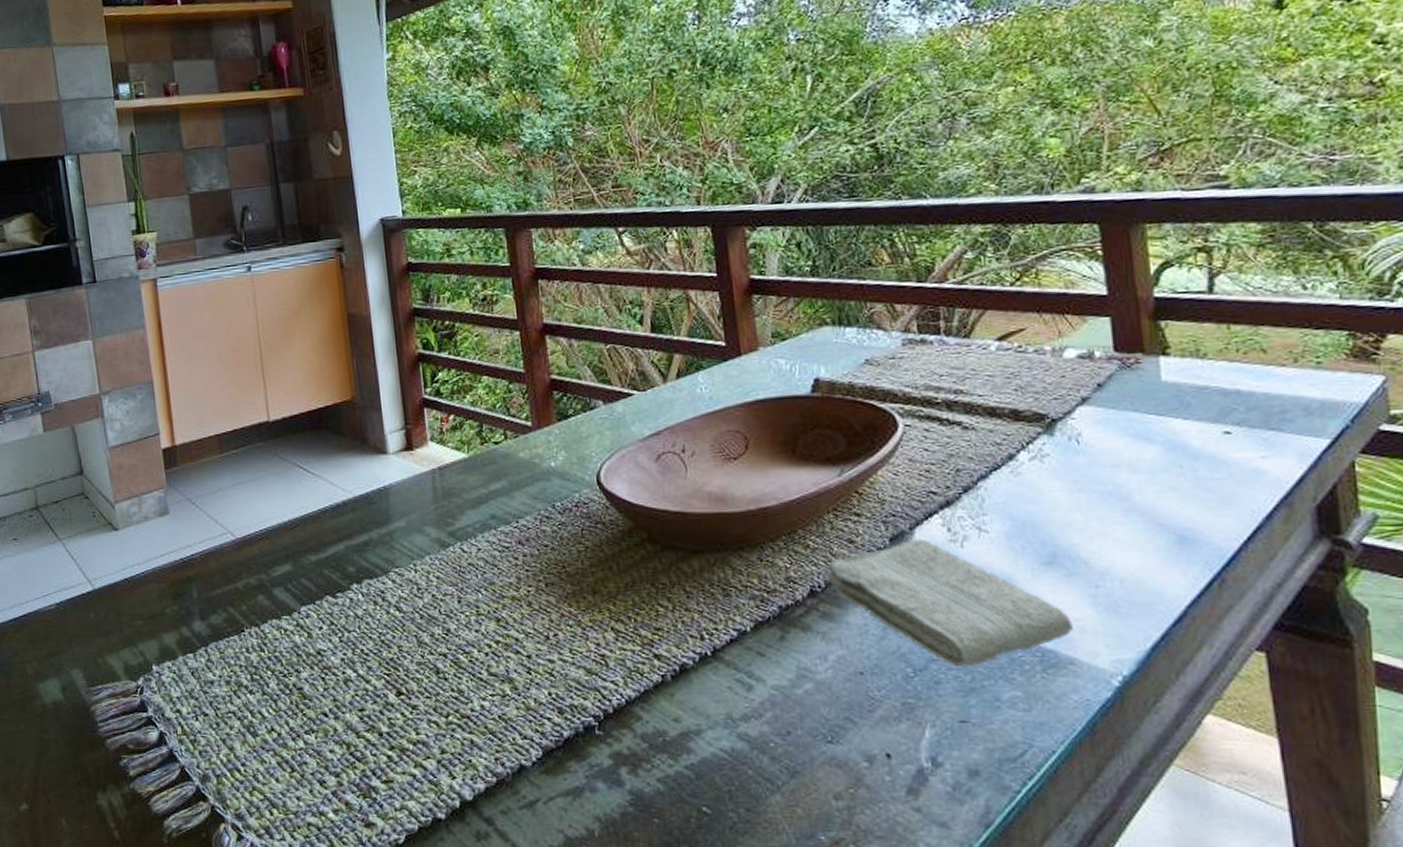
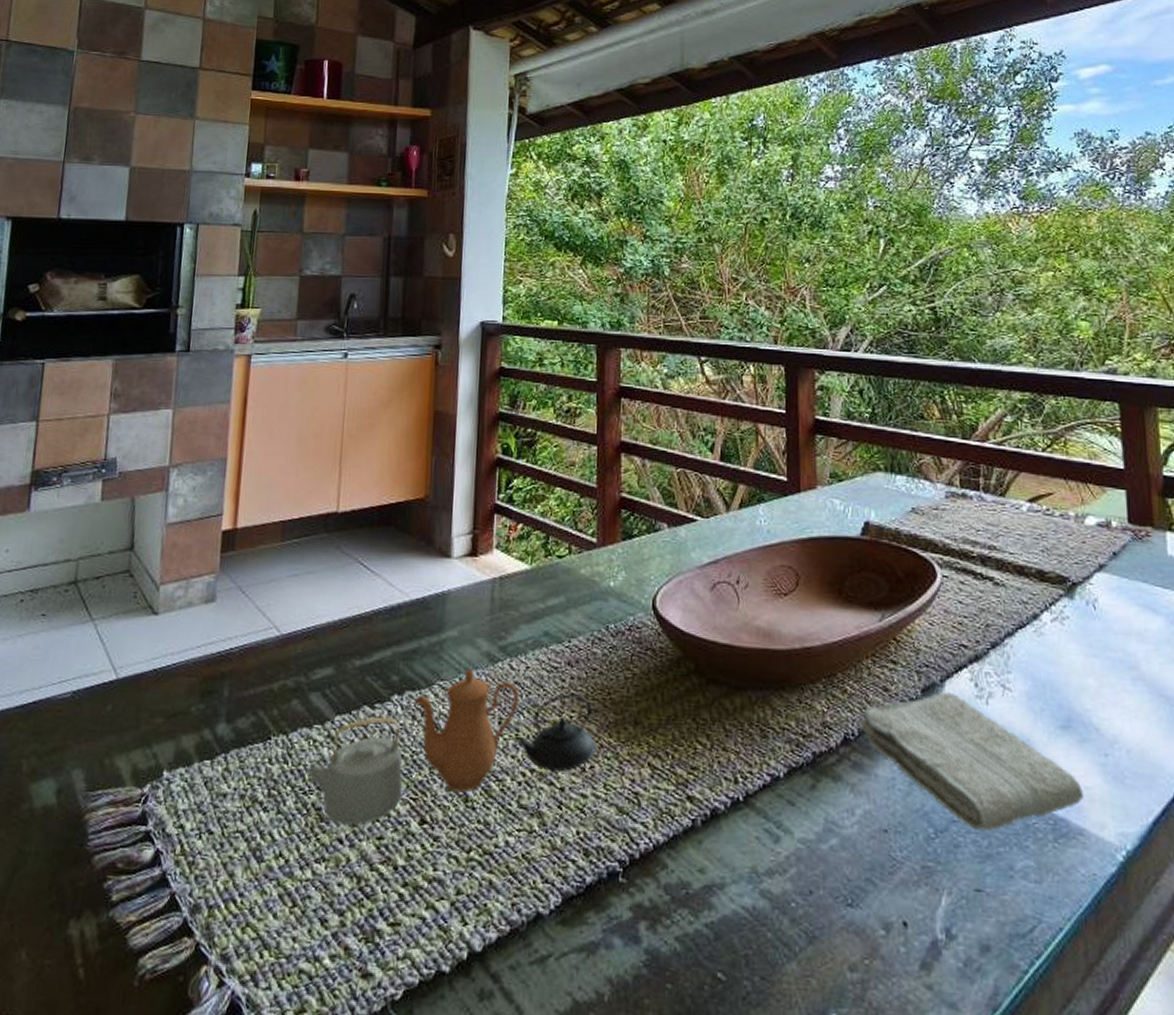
teapot: none [283,554,559,702] -> present [307,668,597,827]

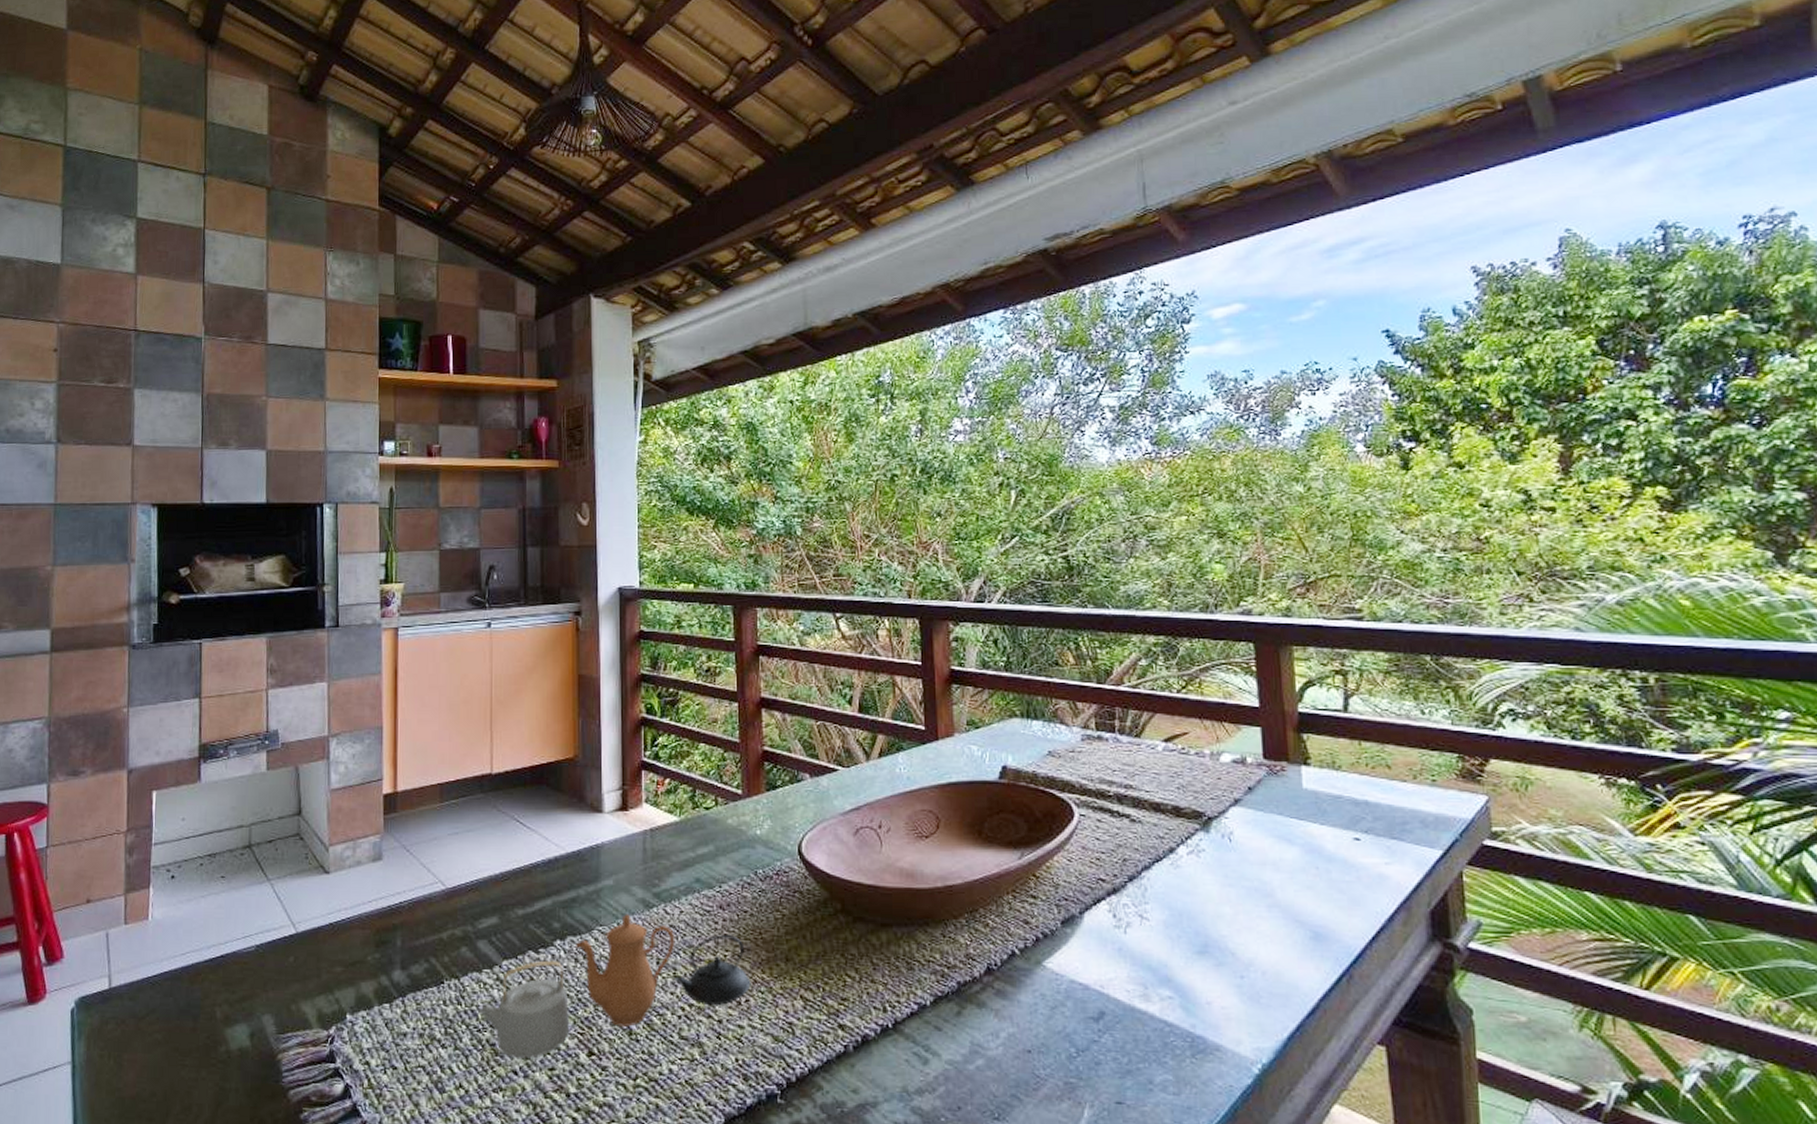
washcloth: present [860,691,1083,832] -> none [1002,922,1220,1050]

